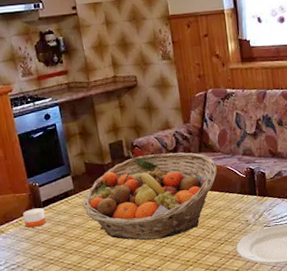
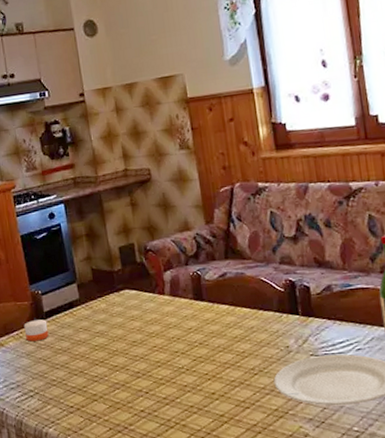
fruit basket: present [82,152,217,241] -> none [88,259,248,365]

